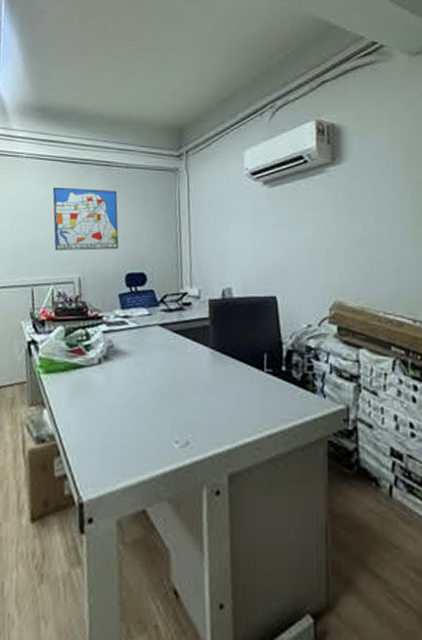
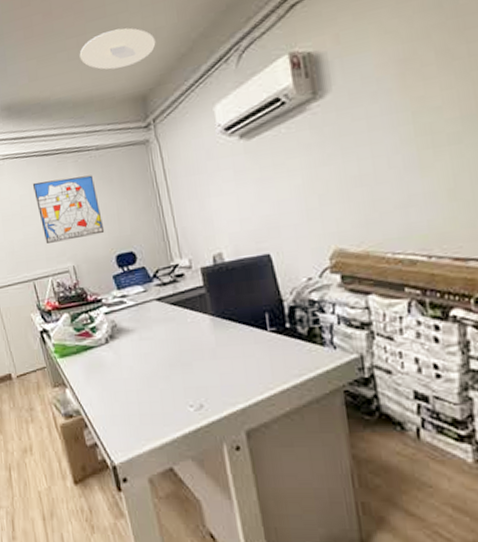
ceiling light: none [126,64,200,98] -> present [79,27,156,70]

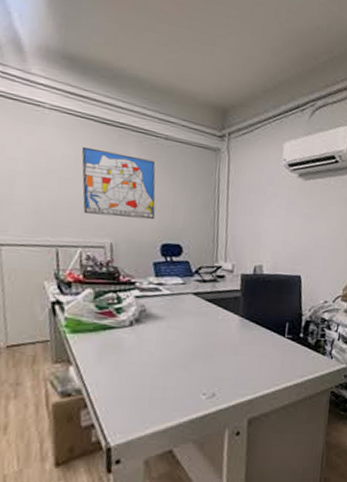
ceiling light: present [79,27,156,70] -> none [169,34,248,78]

